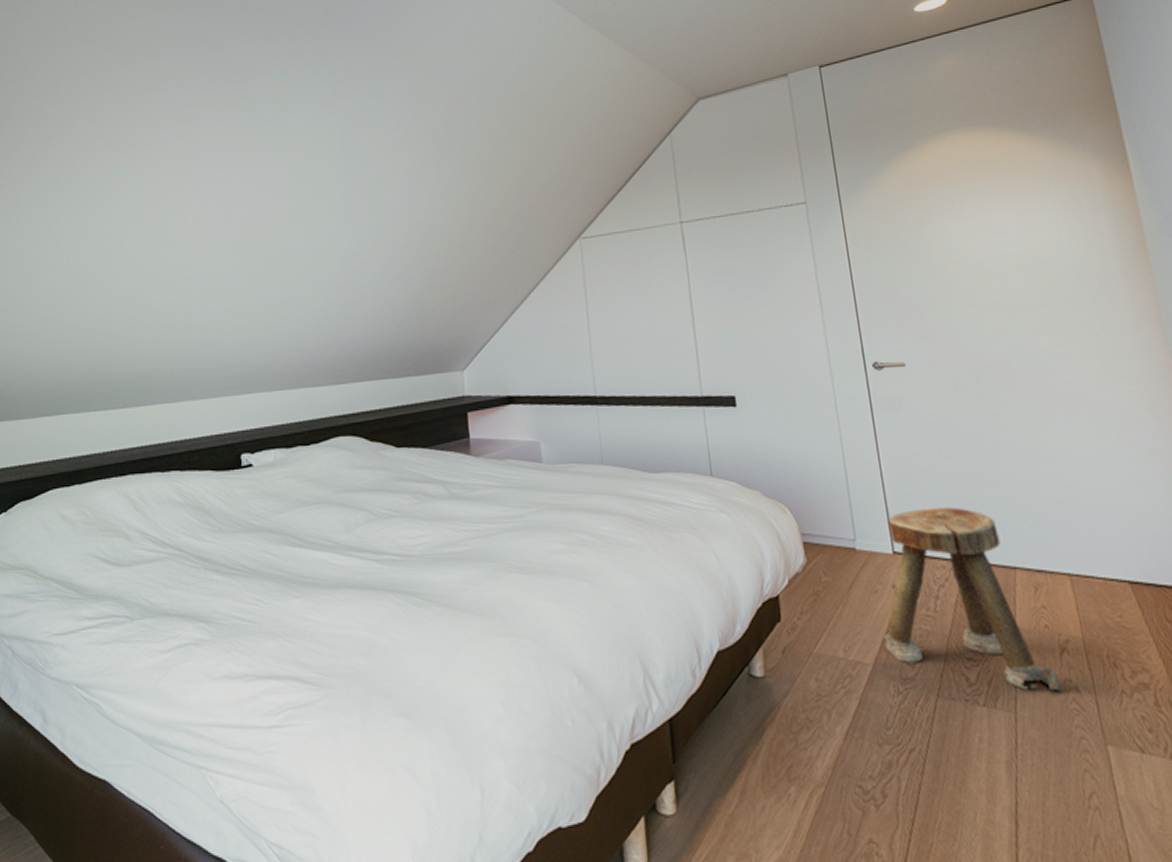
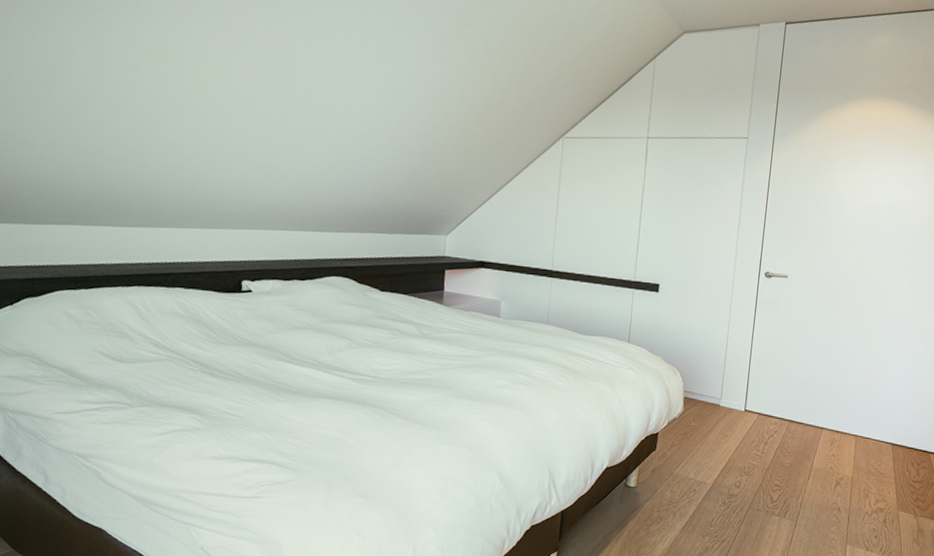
stool: present [884,507,1062,692] -> none [723,382,830,510]

